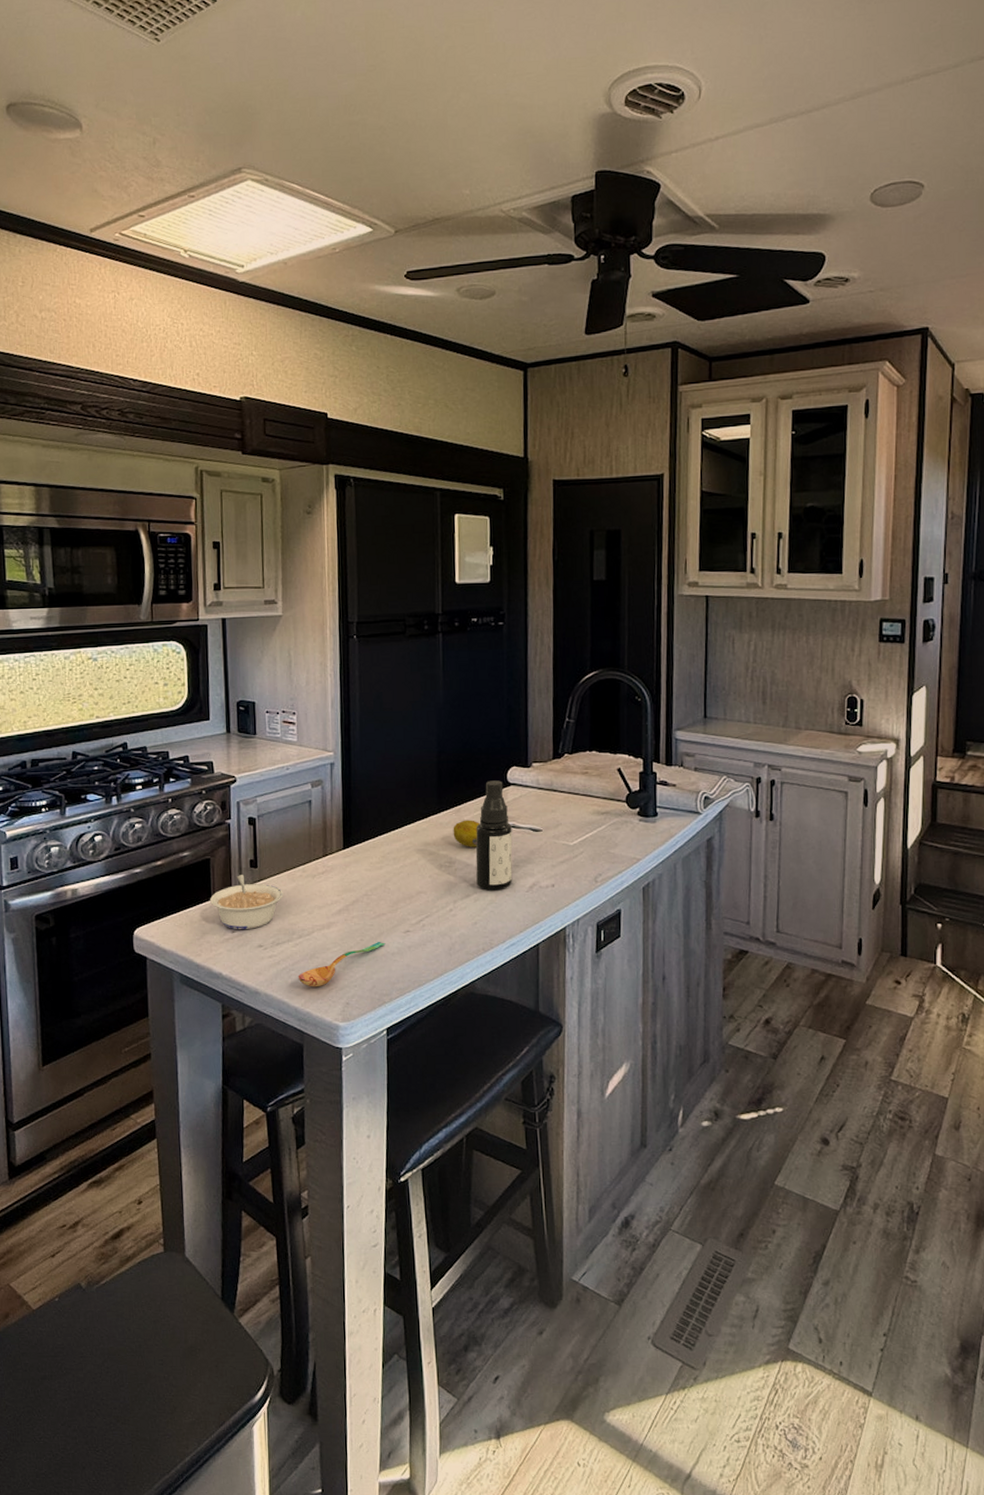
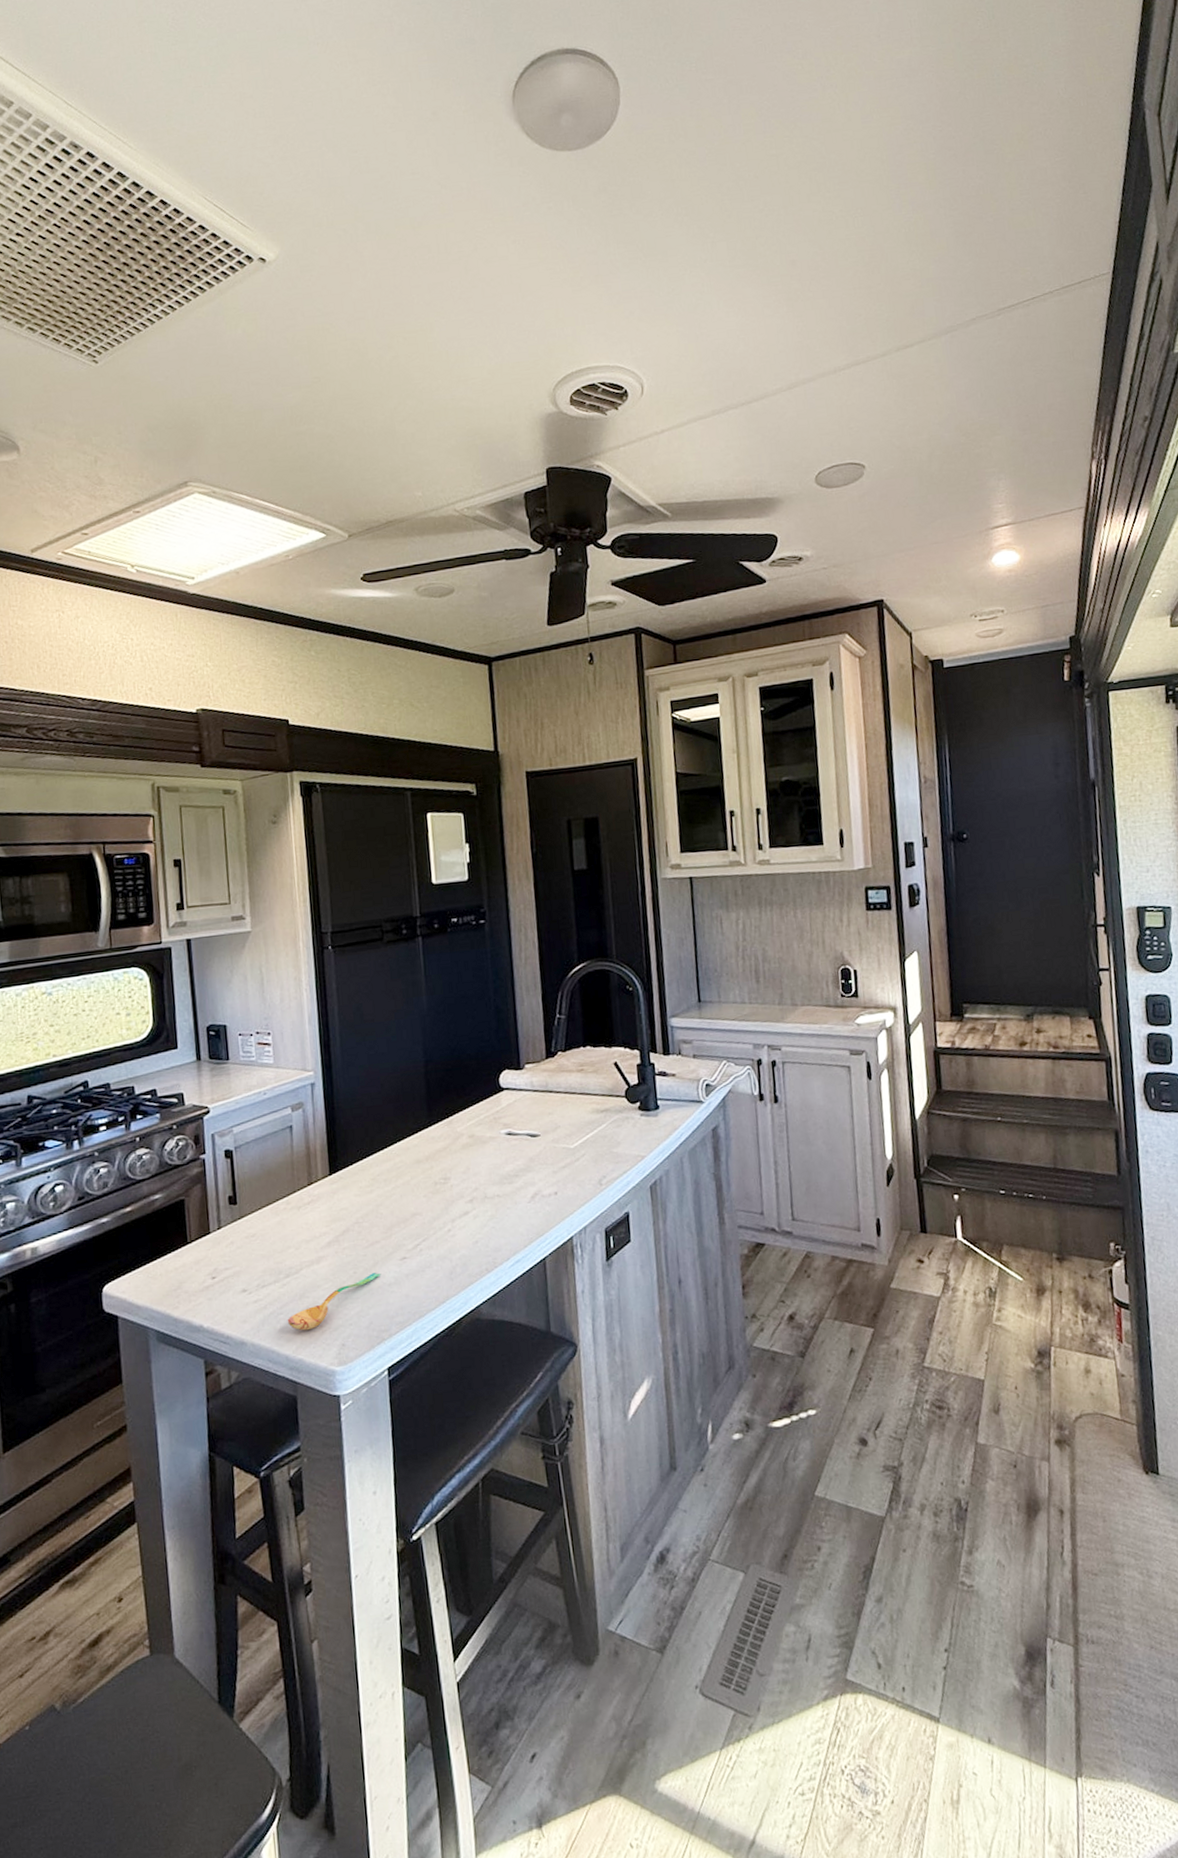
legume: present [210,875,283,930] -> none [186,1213,267,1276]
fruit: present [453,820,480,848] -> none [446,1130,475,1161]
spray bottle: present [475,780,513,891] -> none [470,1086,513,1205]

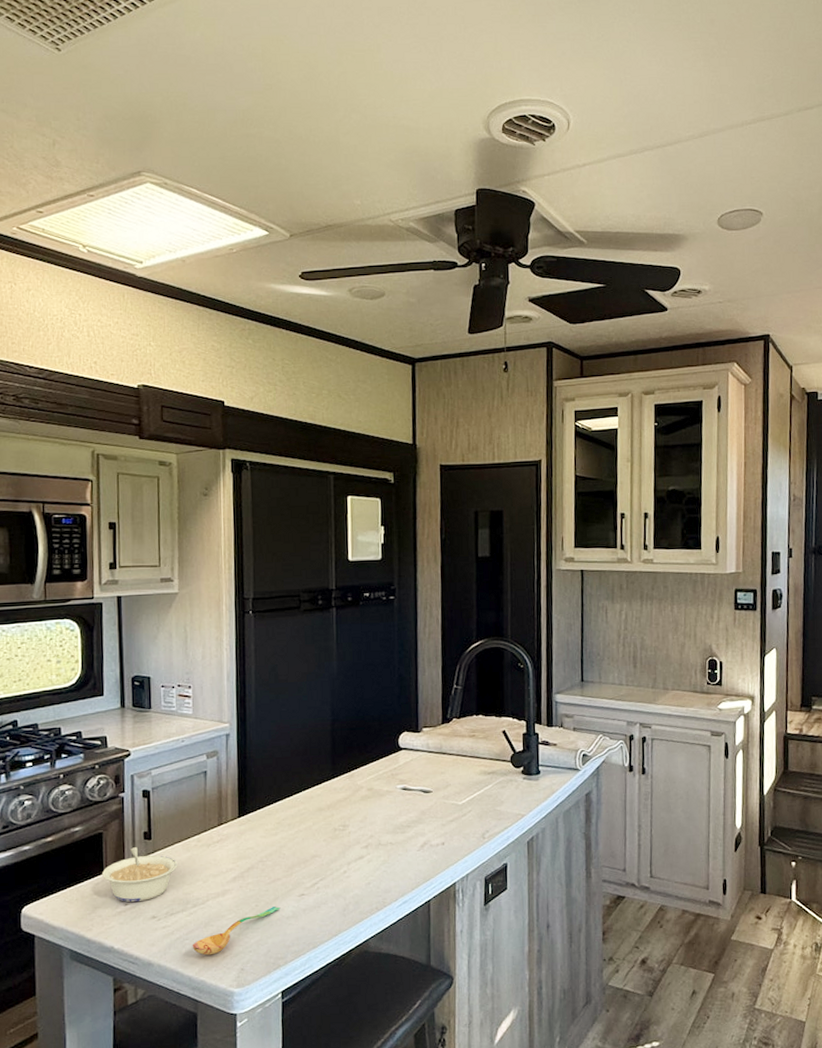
legume: none [186,1213,267,1276] -> present [102,847,178,903]

